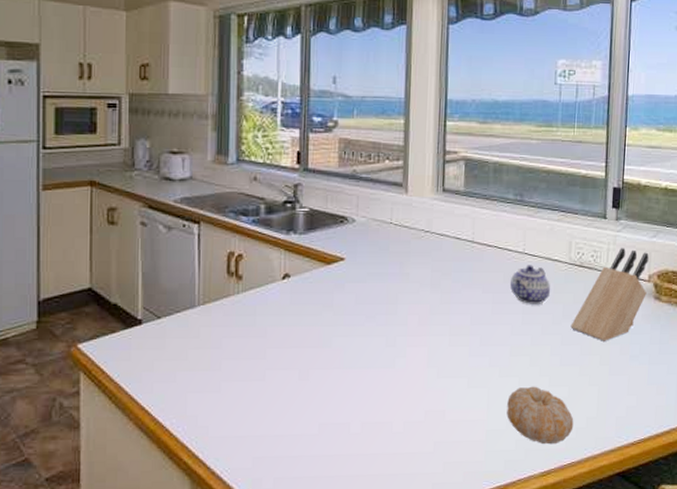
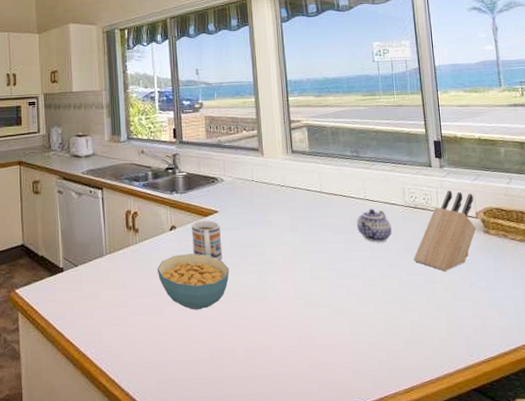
cereal bowl: none [261,309,351,377] -> present [157,254,229,310]
mug: none [309,268,346,318] -> present [191,220,223,261]
fruit: present [507,386,574,445] -> none [367,312,428,364]

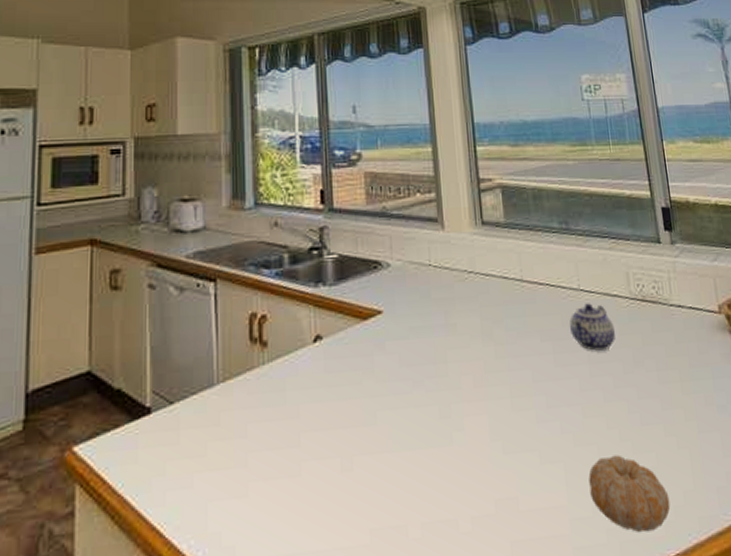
cereal bowl: present [157,254,229,310] -> none [293,377,398,467]
mug: present [191,220,223,261] -> none [345,324,389,387]
fruit: none [367,312,428,364] -> present [588,455,671,532]
knife block: present [413,191,476,271] -> none [644,276,720,391]

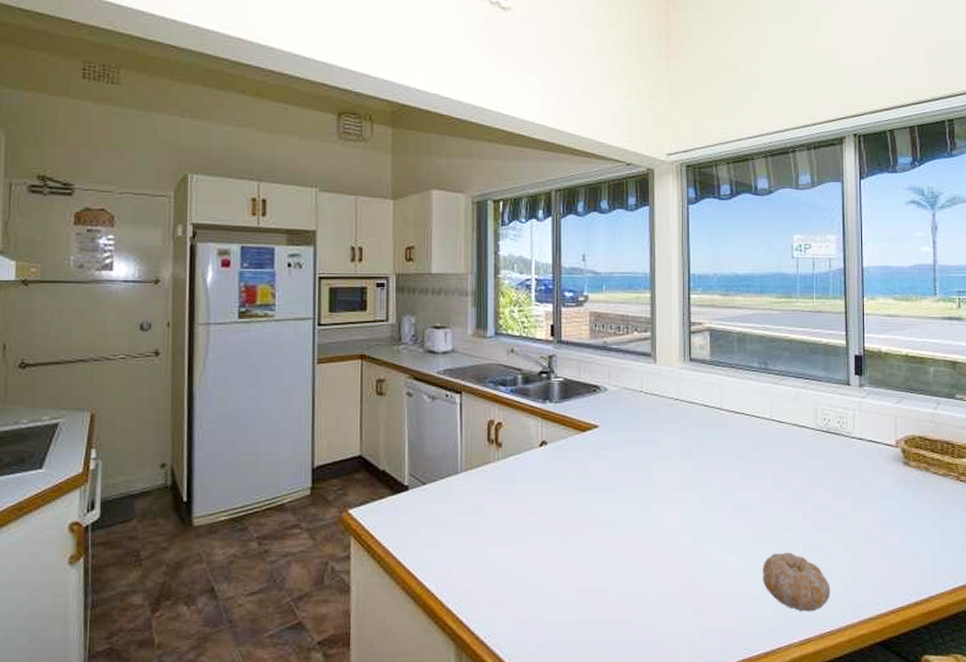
teapot: present [570,303,616,351] -> none [760,431,800,470]

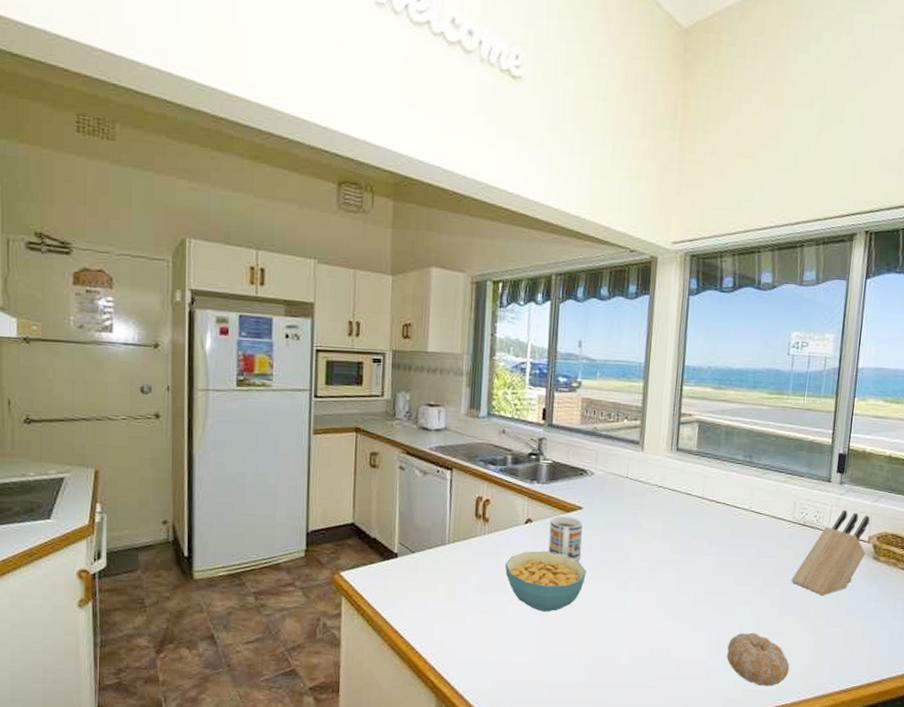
cereal bowl: none [521,475,607,542] -> present [505,551,586,612]
mug: none [566,435,601,484] -> present [548,515,583,562]
knife block: none [821,414,895,507] -> present [791,510,870,596]

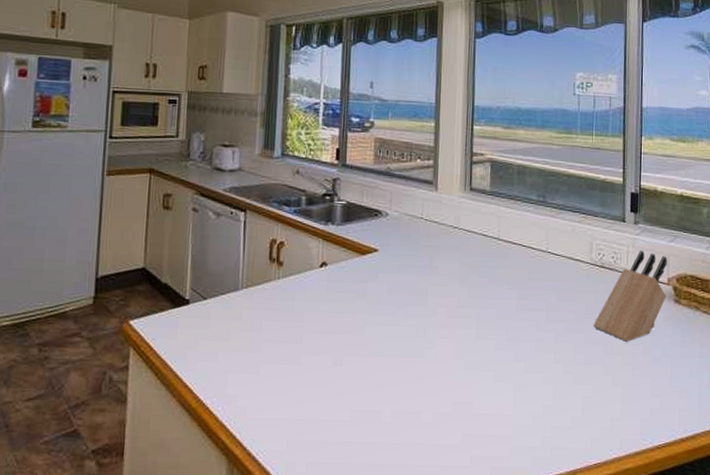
cereal bowl: present [505,551,586,612] -> none [299,296,384,363]
mug: present [548,515,583,562] -> none [344,258,379,307]
fruit: present [726,632,790,687] -> none [532,383,599,444]

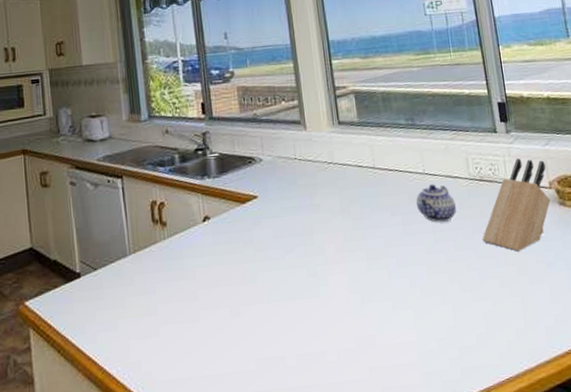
teapot: none [535,263,574,302] -> present [416,184,457,222]

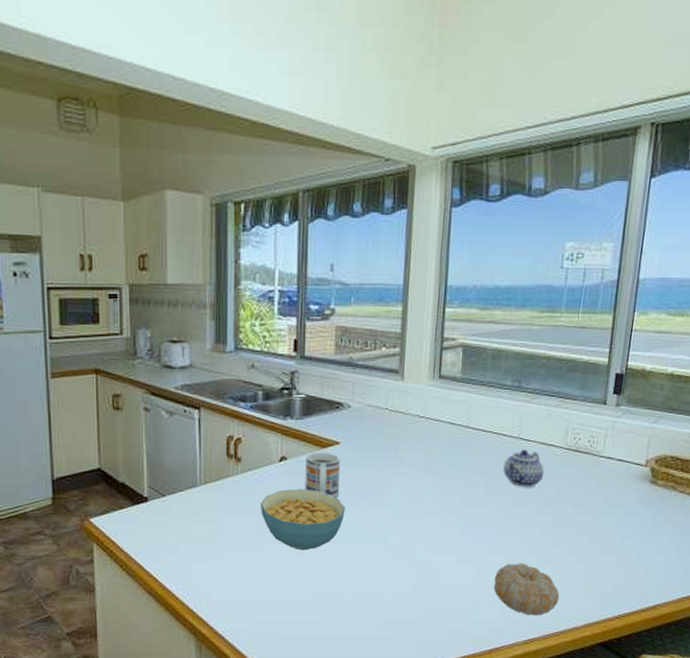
cereal bowl: none [189,247,274,314] -> present [260,489,345,551]
mug: none [227,207,265,254] -> present [305,451,340,498]
fruit: none [434,302,505,361] -> present [493,563,560,616]
knife block: present [482,159,551,252] -> none [562,433,648,523]

